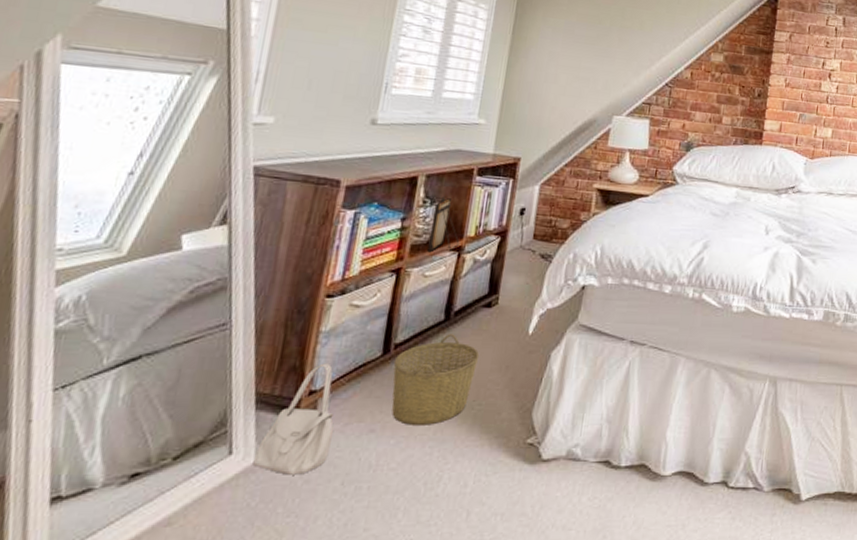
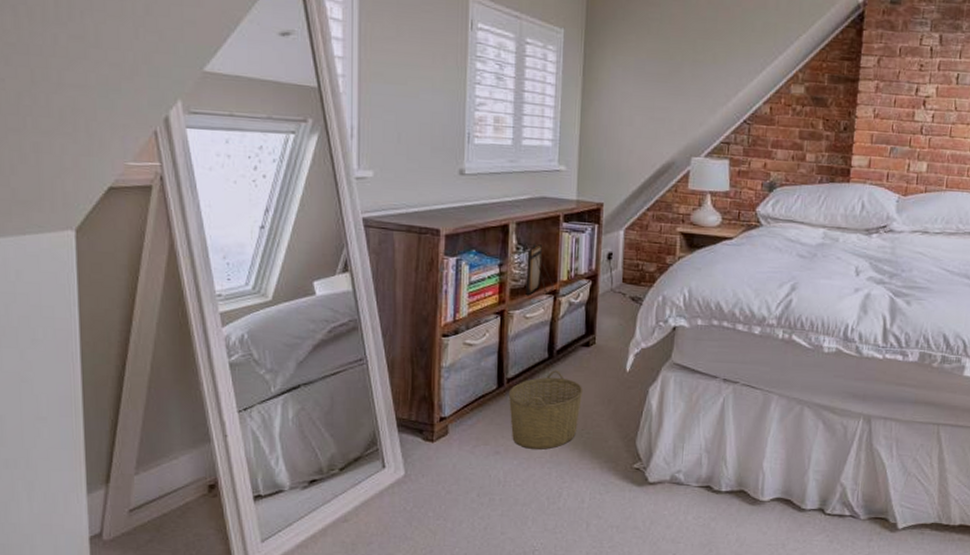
handbag: present [253,363,335,475] -> none [403,394,465,487]

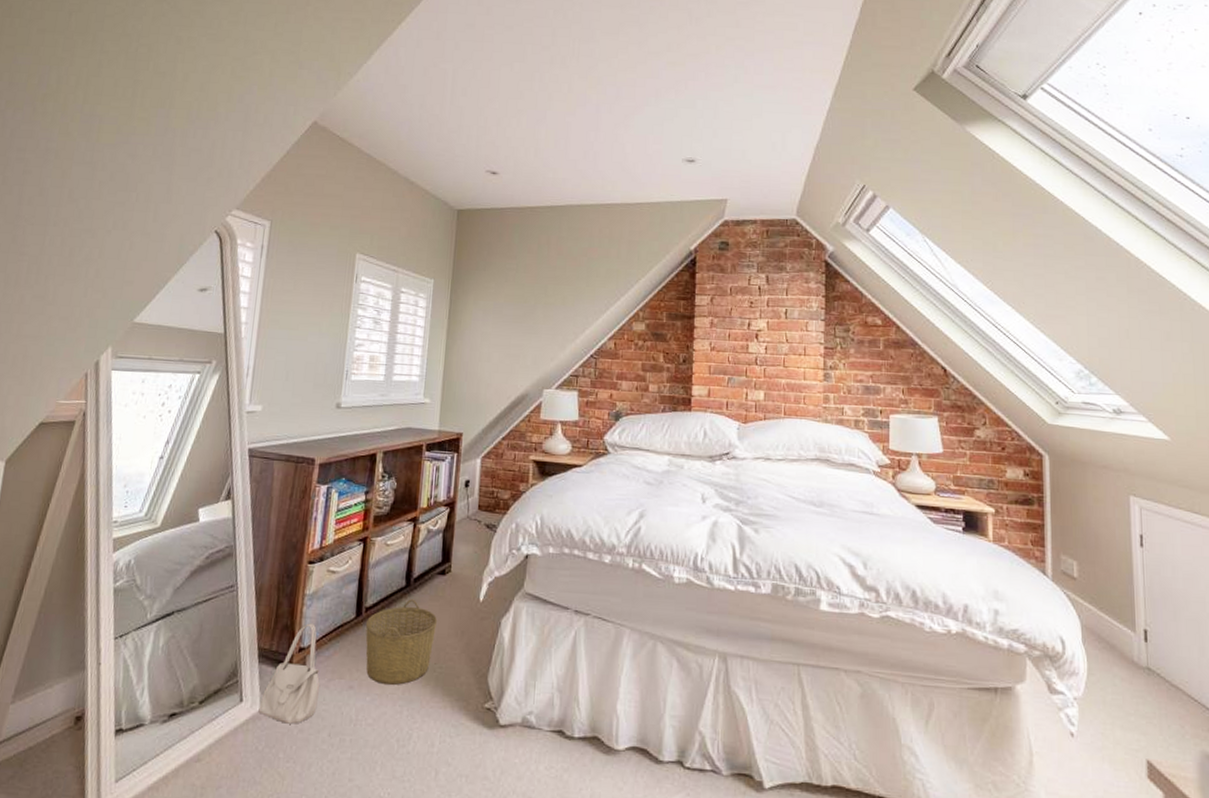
handbag: none [403,394,465,487] -> present [258,623,321,724]
photo frame: present [526,243,554,296] -> none [388,471,415,523]

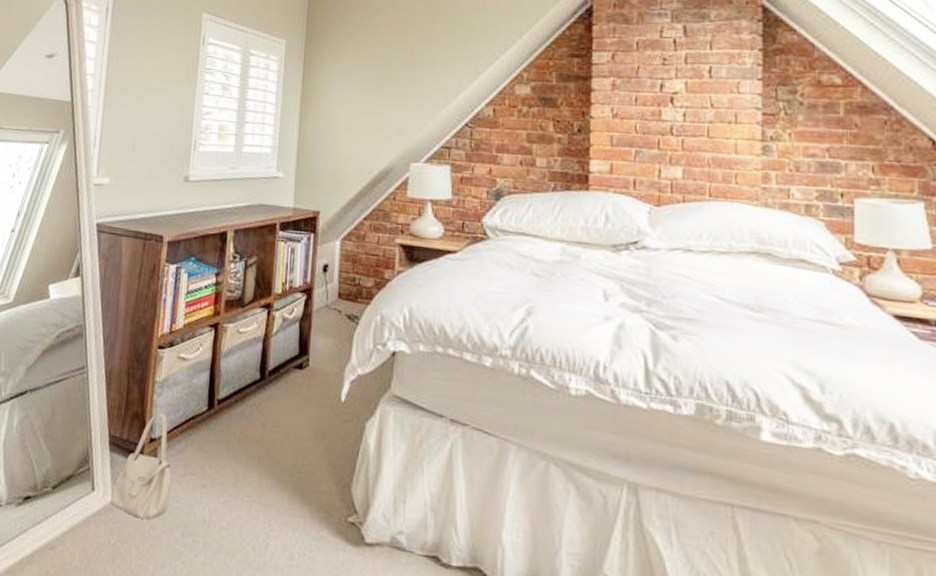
basket: present [365,599,438,685] -> none [218,393,295,488]
photo frame: none [388,471,415,523] -> present [240,252,269,309]

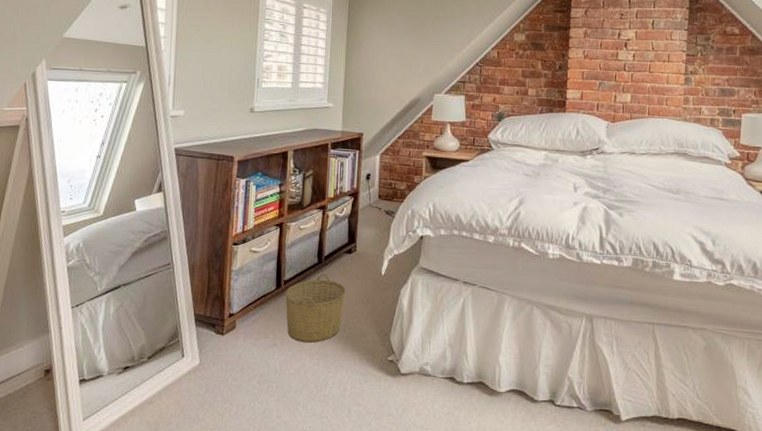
handbag: present [110,412,172,520] -> none [198,294,249,374]
basket: none [218,393,295,488] -> present [284,273,346,343]

